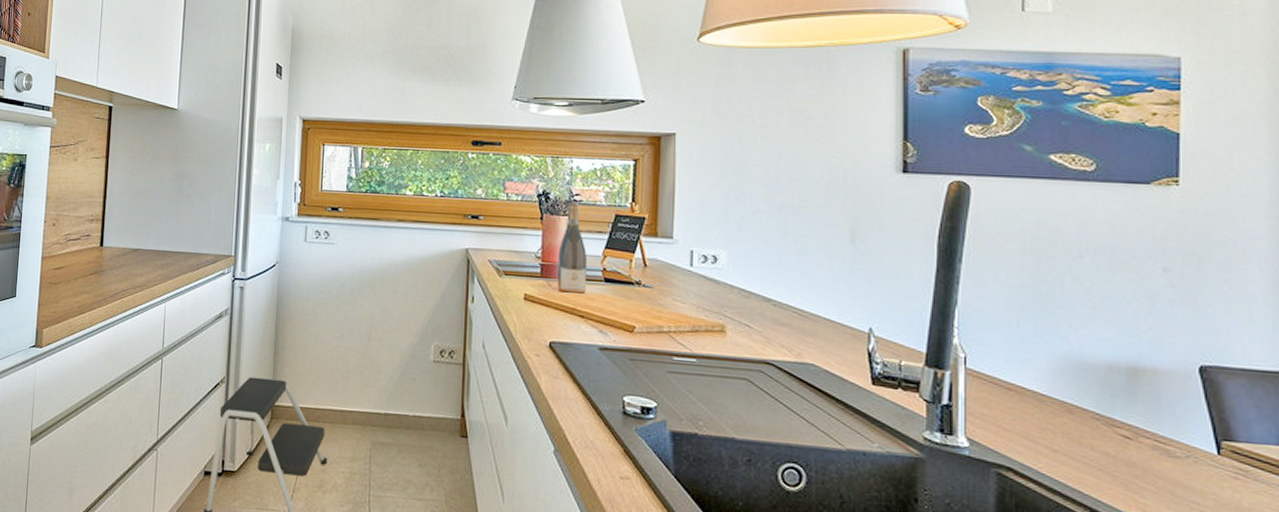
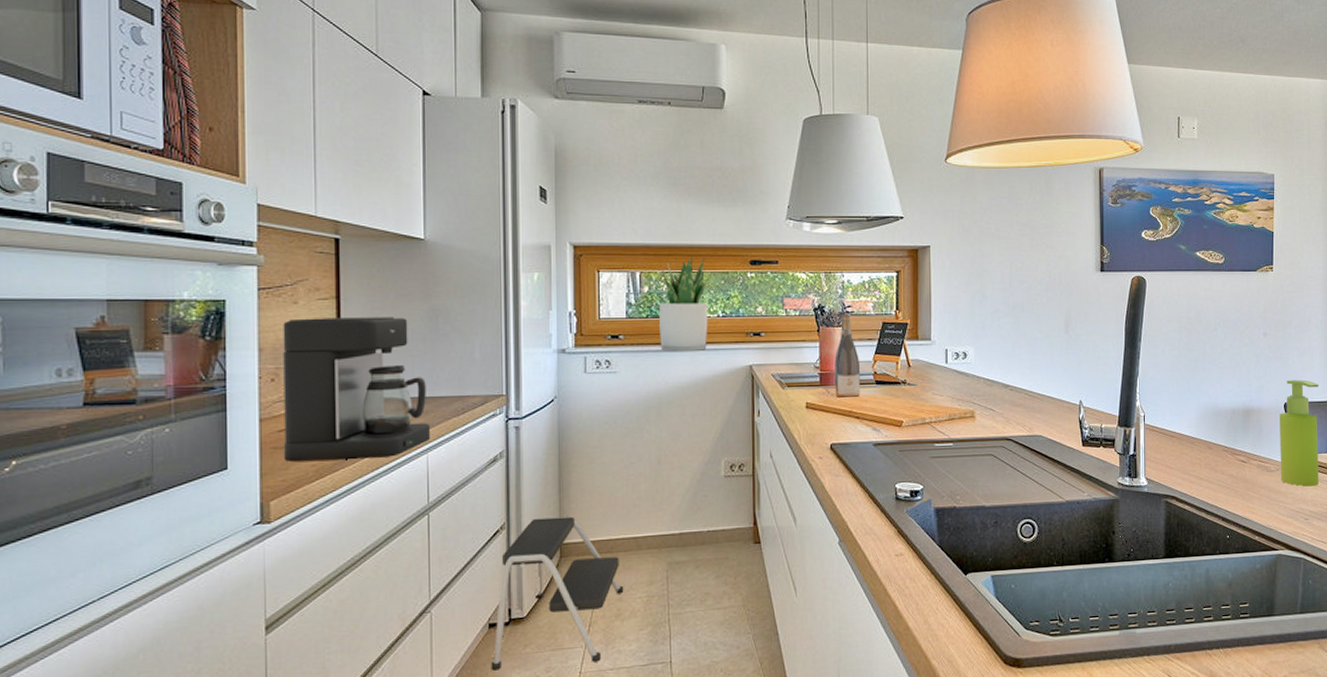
coffee maker: none [56,173,170,303] -> present [283,317,431,463]
planter: none [377,133,429,230] -> present [659,255,709,352]
soap dispenser: none [1191,335,1265,490] -> present [1280,380,1320,487]

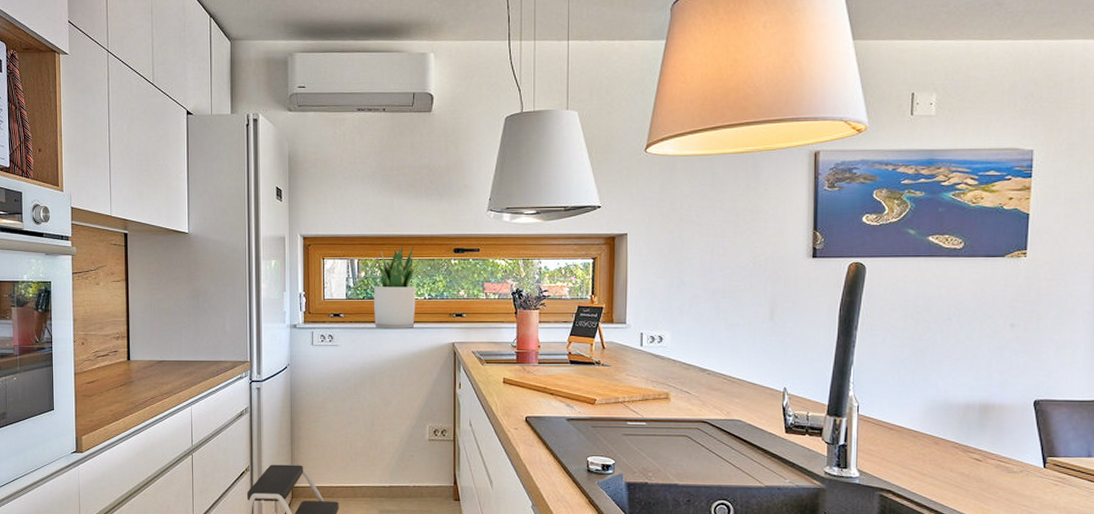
coffee maker: present [283,317,431,463] -> none [89,296,194,408]
wine bottle: present [834,313,861,400] -> none [531,297,556,377]
soap dispenser: present [1280,380,1320,487] -> none [1025,376,1083,492]

